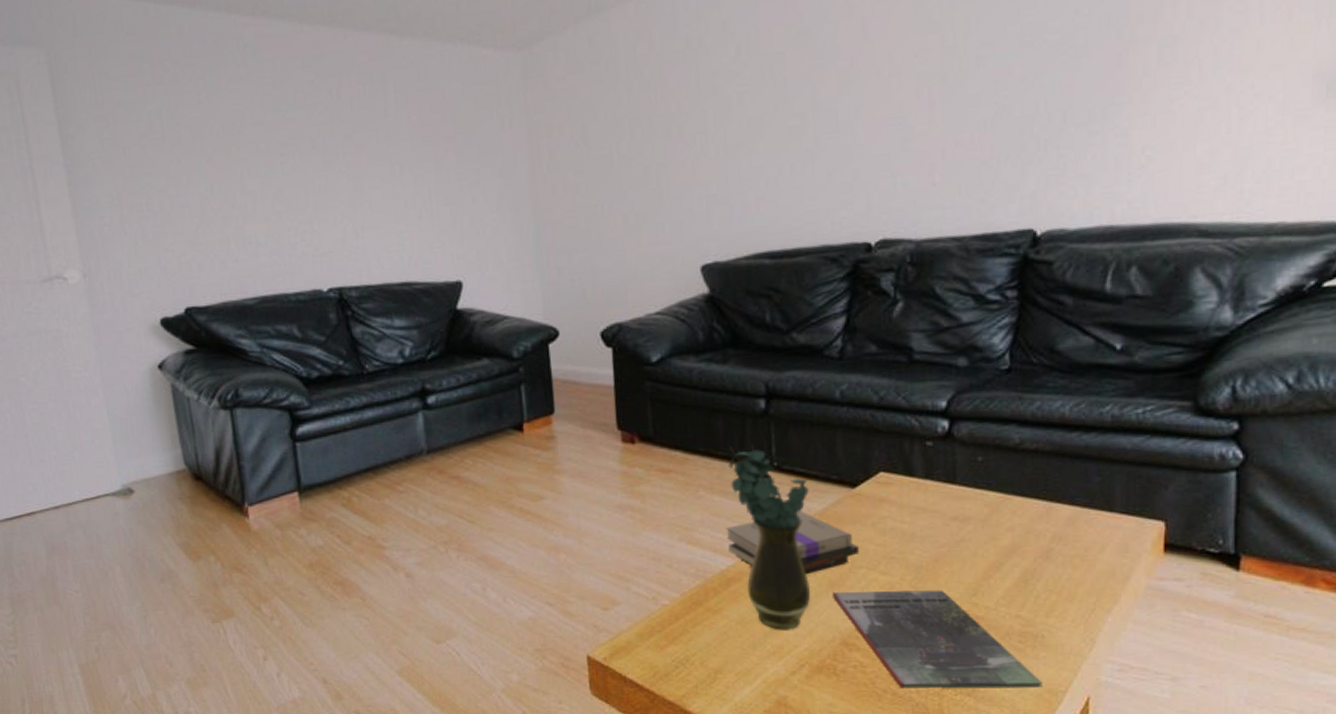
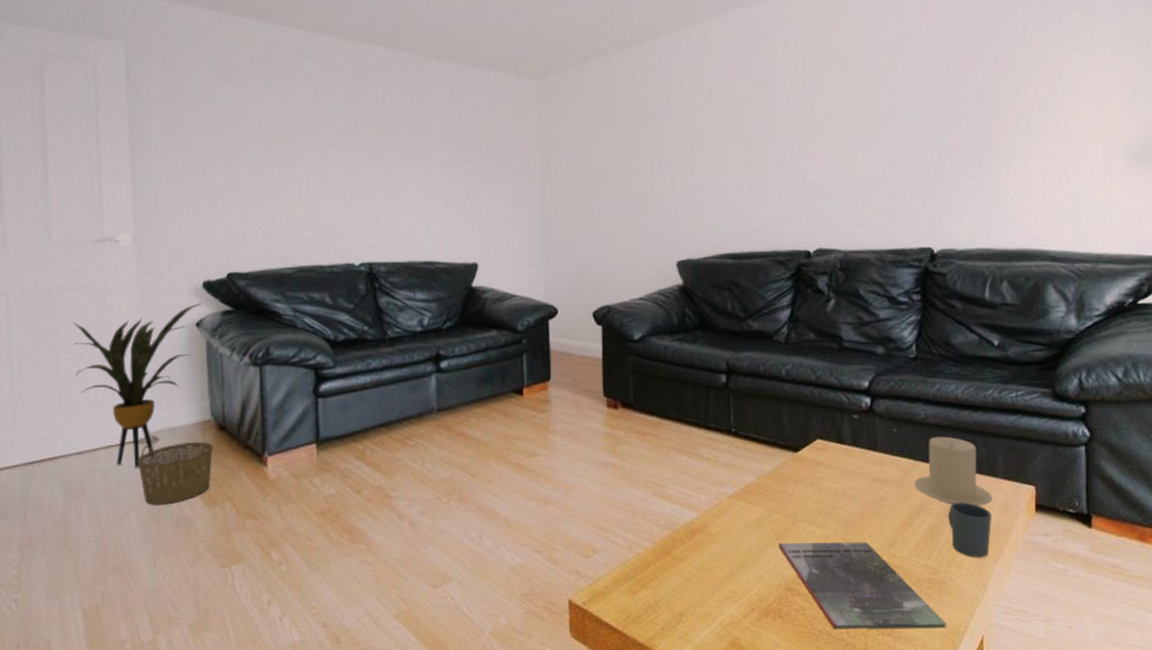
house plant: none [32,342,163,521] -> present [73,303,203,468]
basket: none [114,492,192,560] -> present [137,441,214,505]
books: present [726,511,860,575] -> none [692,471,801,527]
vase: present [728,444,811,630] -> none [695,413,761,577]
candle: none [1004,464,1106,546] -> present [914,436,992,506]
mug: none [1046,542,1106,607] -> present [947,502,993,557]

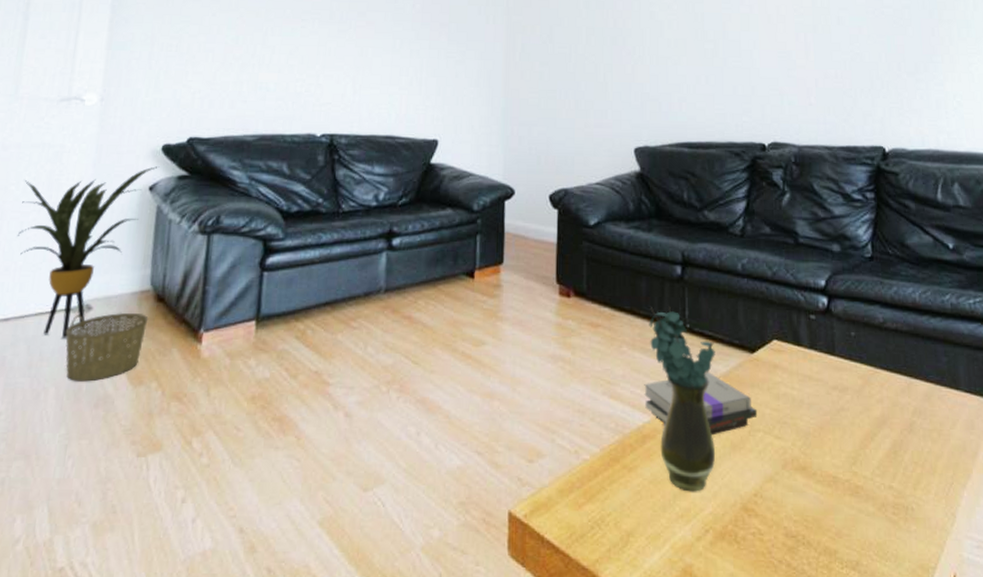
books: none [692,471,801,527] -> present [644,372,758,436]
vase: none [695,413,761,577] -> present [649,306,716,492]
magazine: present [778,542,947,630] -> none [734,454,916,563]
candle: present [914,436,992,506] -> none [874,342,956,421]
mug: present [947,502,993,557] -> none [910,417,958,480]

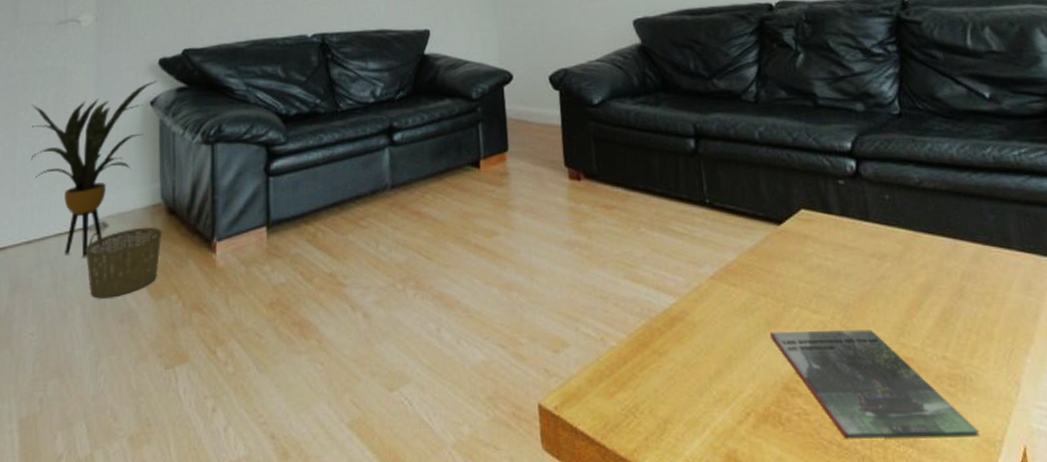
books: present [644,372,758,436] -> none [667,248,791,314]
vase: present [649,306,716,492] -> none [665,182,750,374]
magazine: none [734,454,916,563] -> present [769,329,980,439]

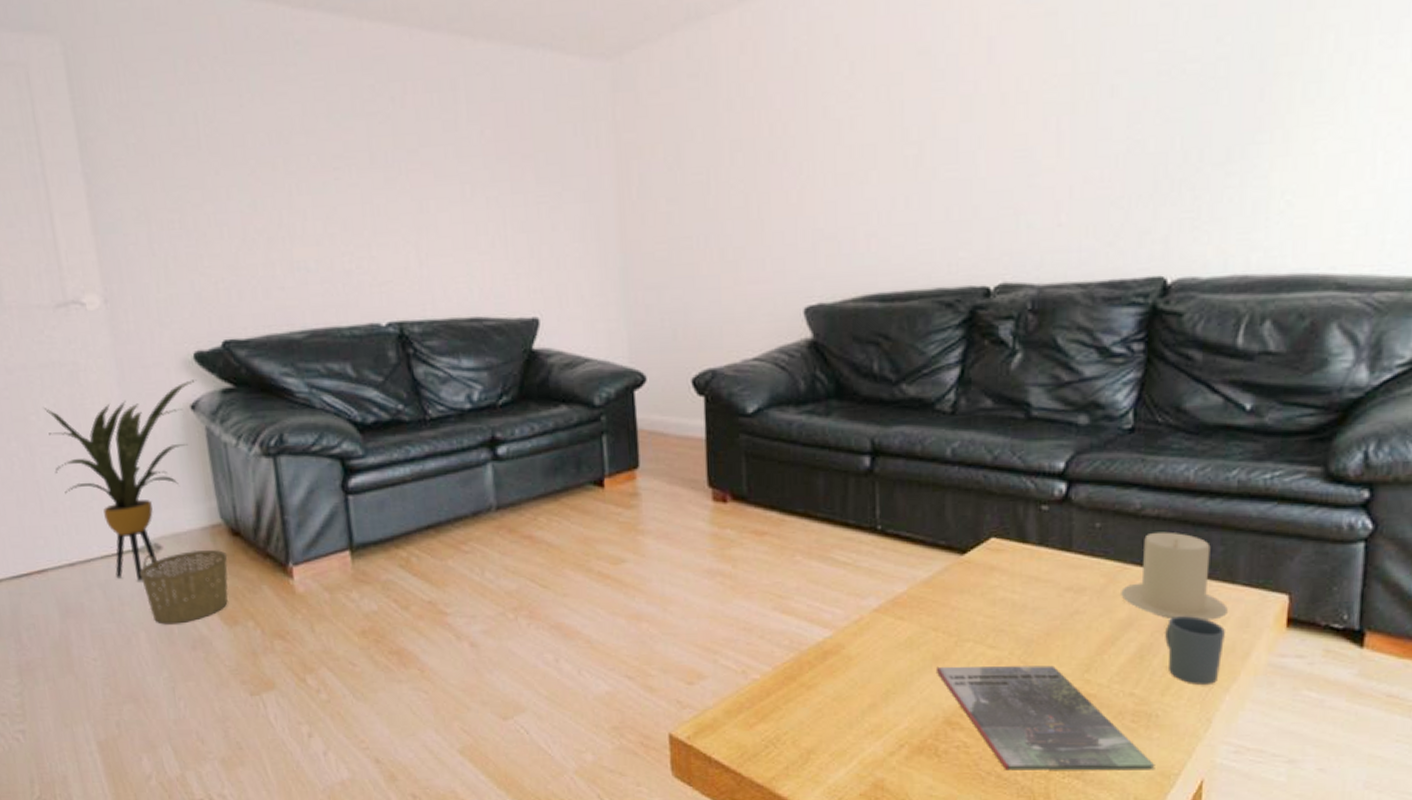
candle: none [916,202,1011,284] -> present [1121,531,1228,620]
mug: none [960,280,1017,347] -> present [1164,616,1226,684]

